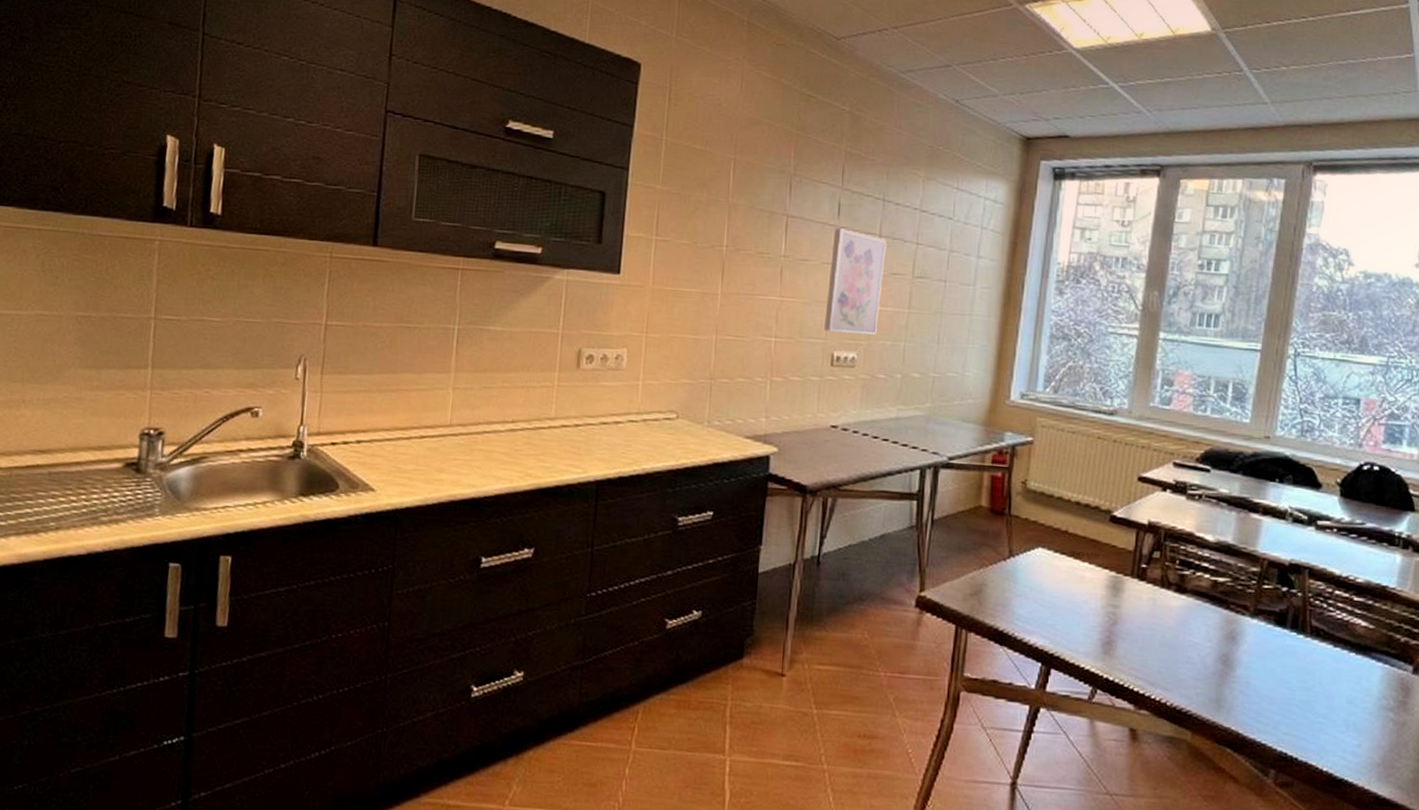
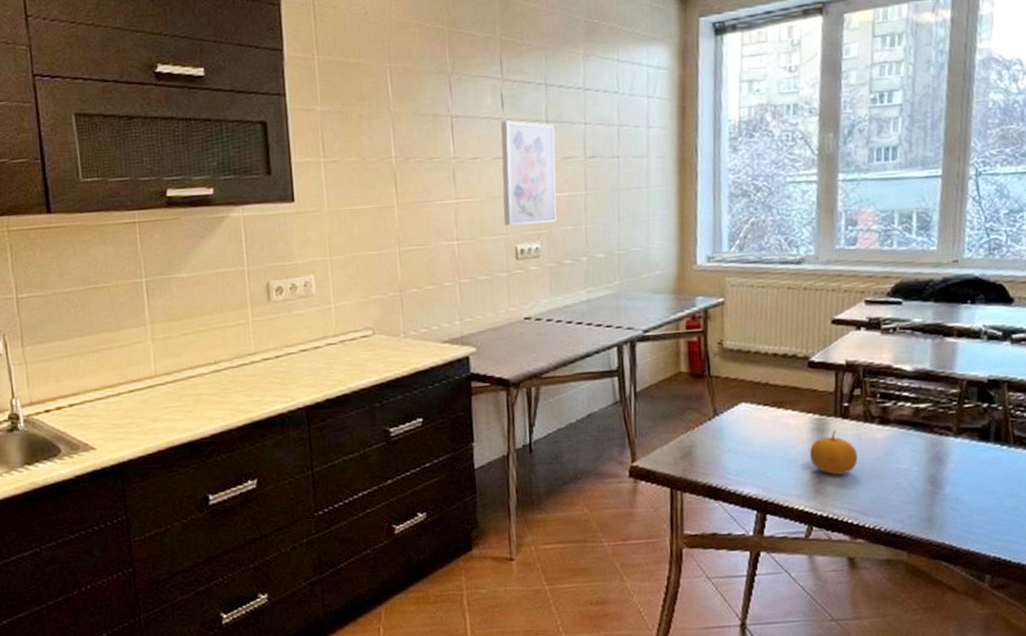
fruit: none [1101,590,1151,639] -> present [809,430,858,475]

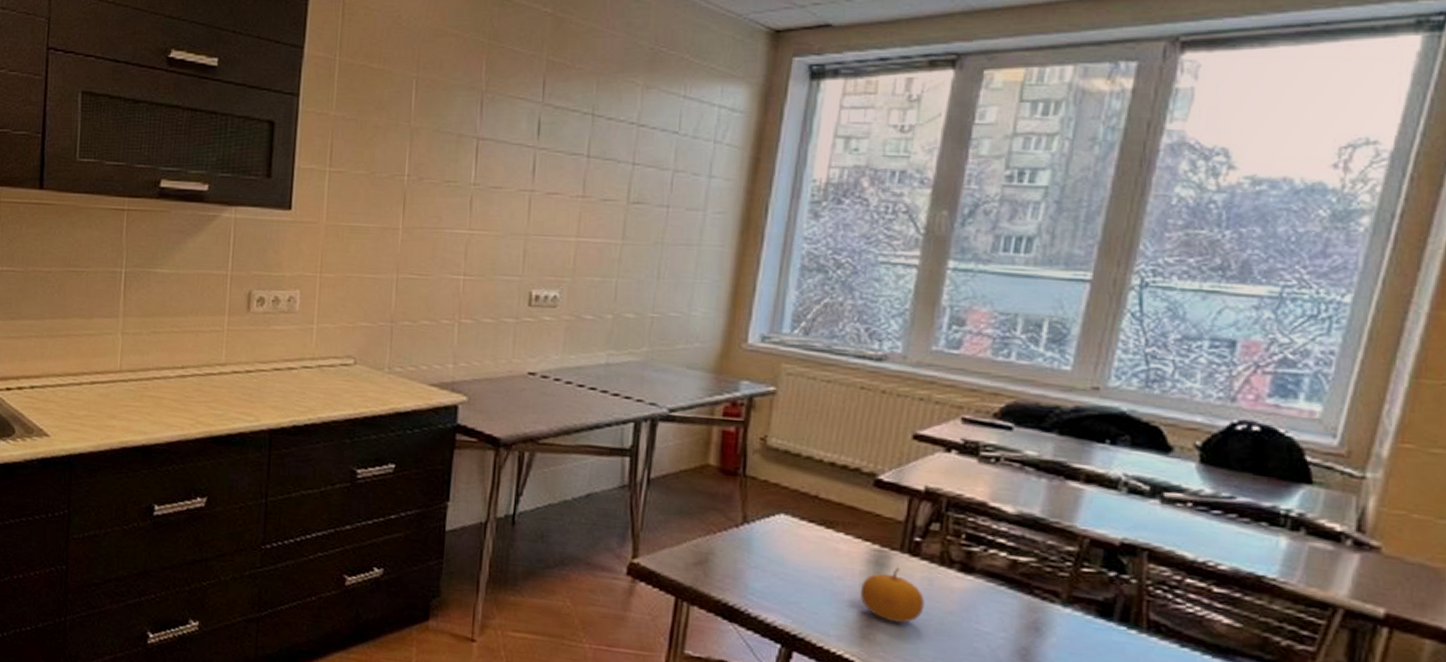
wall art: present [501,120,557,226] -> none [520,150,596,271]

